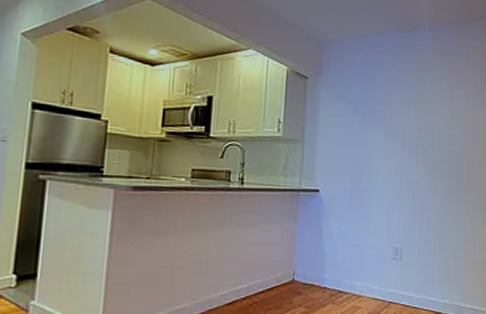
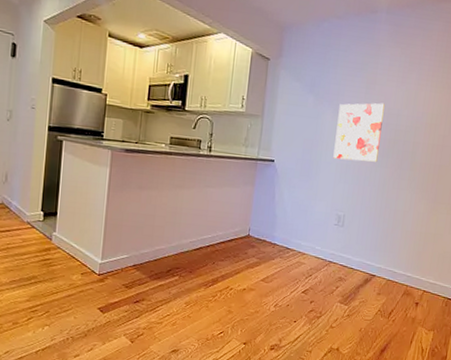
wall art: none [385,122,435,186] -> present [333,103,385,162]

